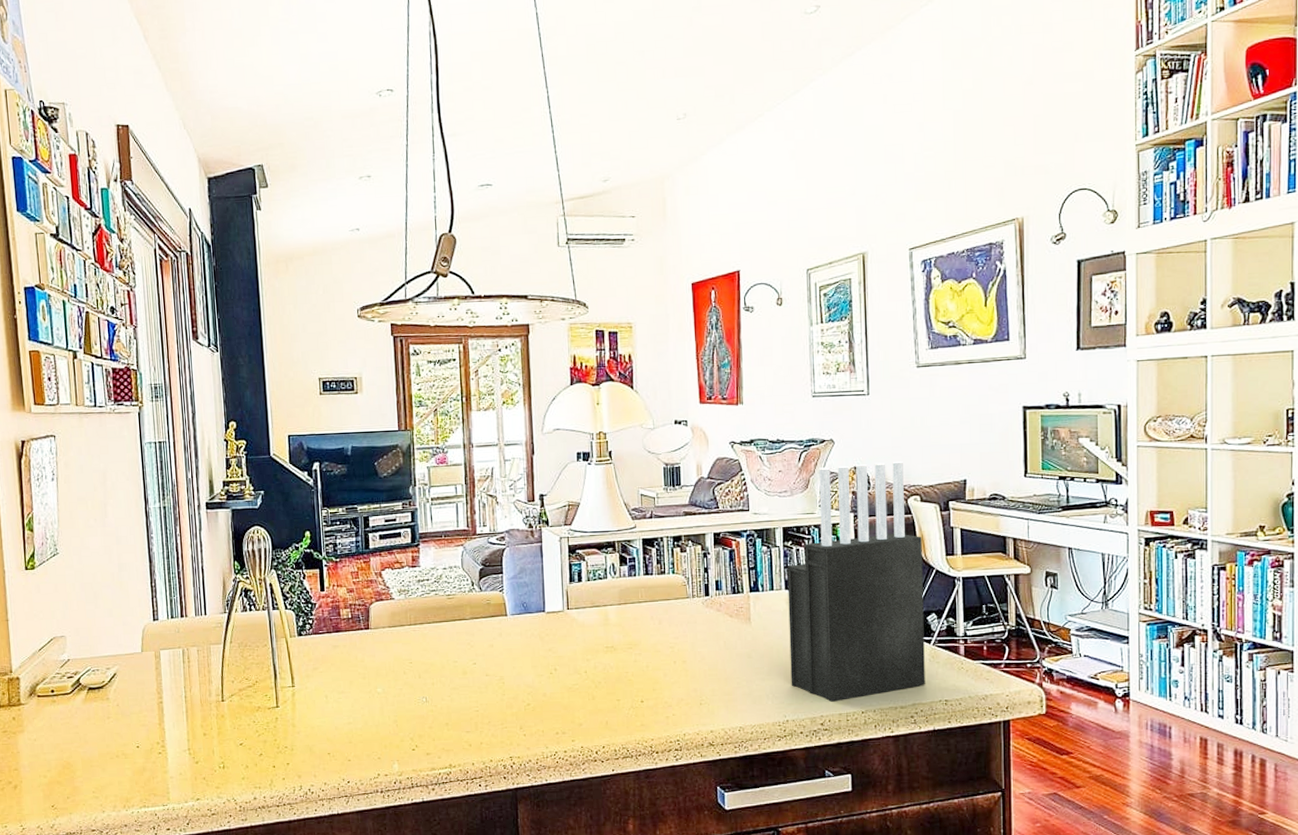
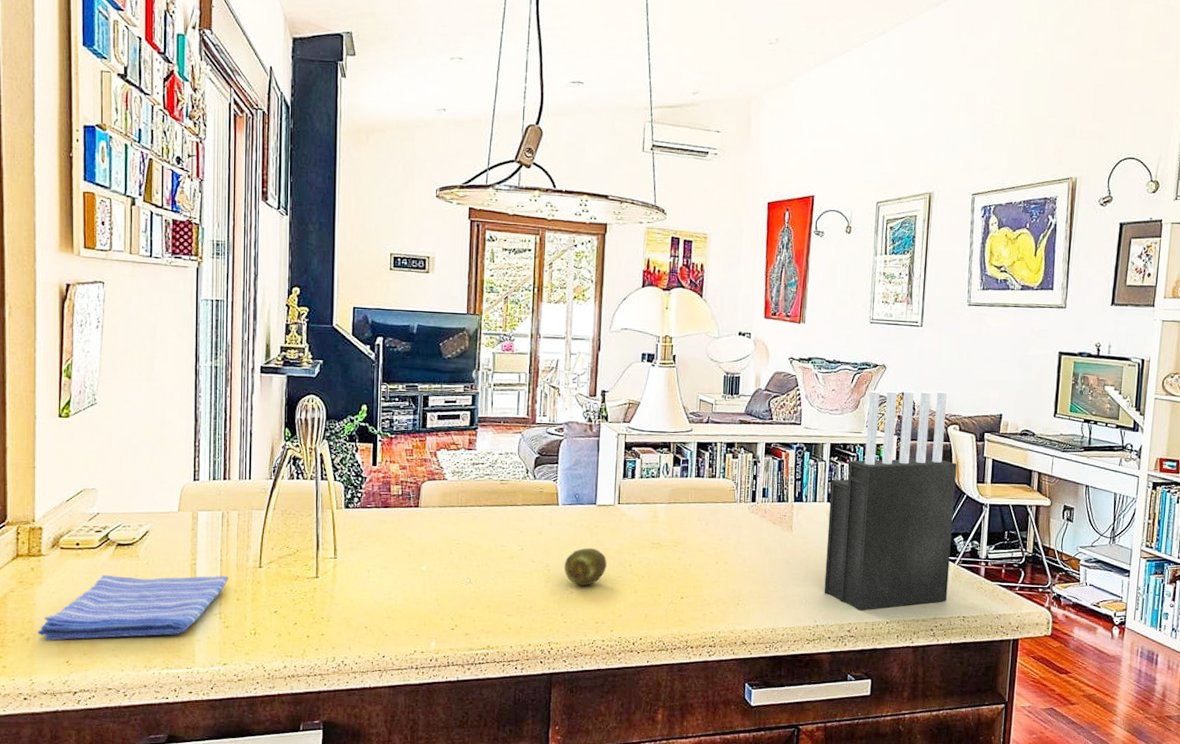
dish towel: none [23,712,195,787] -> present [37,574,229,641]
fruit: none [518,656,562,696] -> present [564,547,607,586]

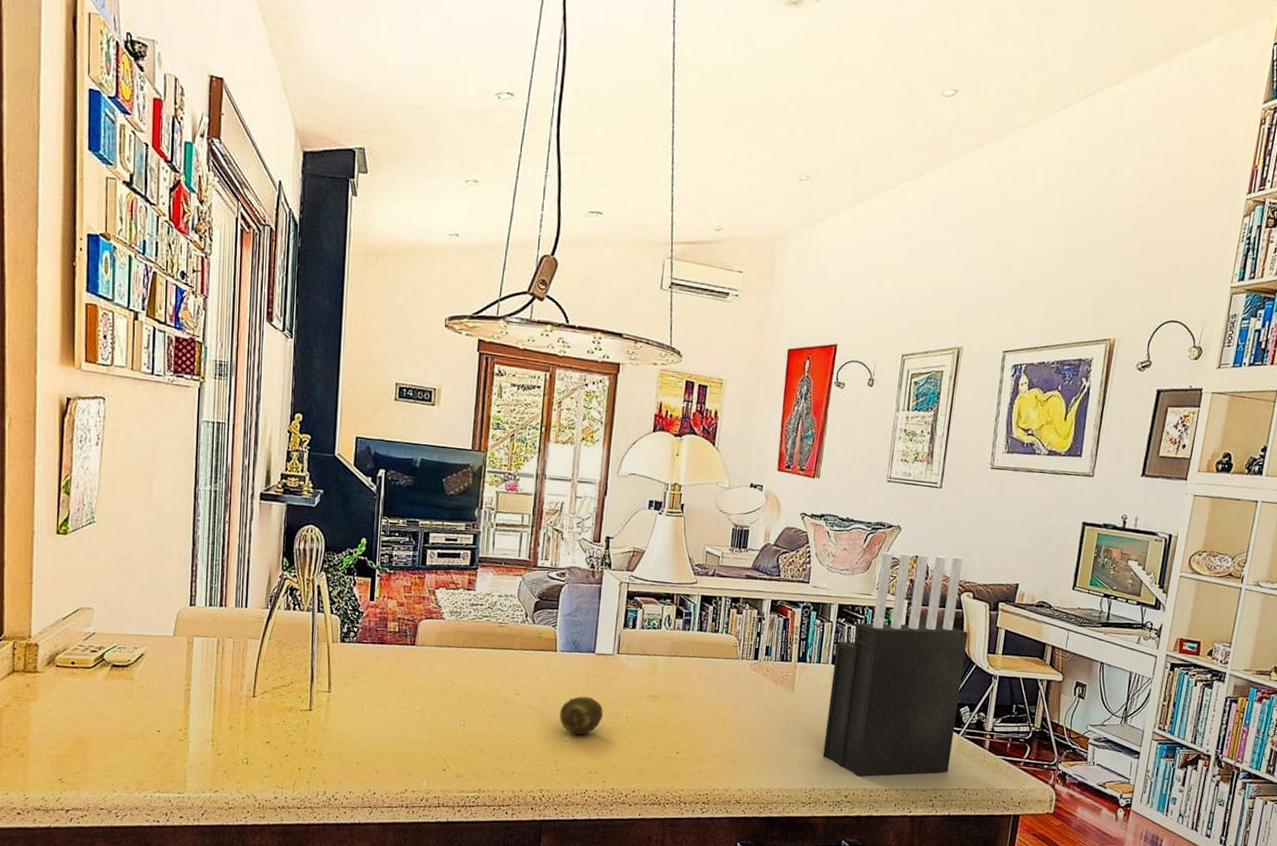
dish towel: present [37,574,229,641] -> none [31,694,223,760]

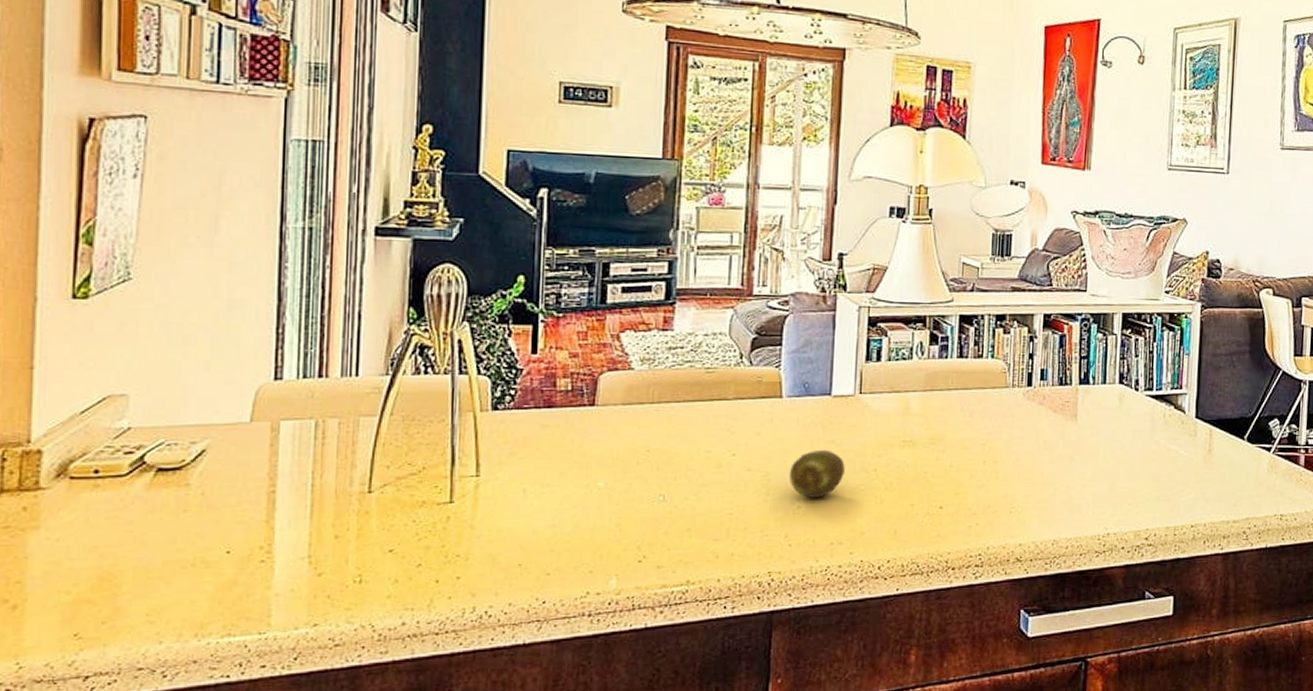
knife block: present [822,551,968,777] -> none [1116,249,1271,514]

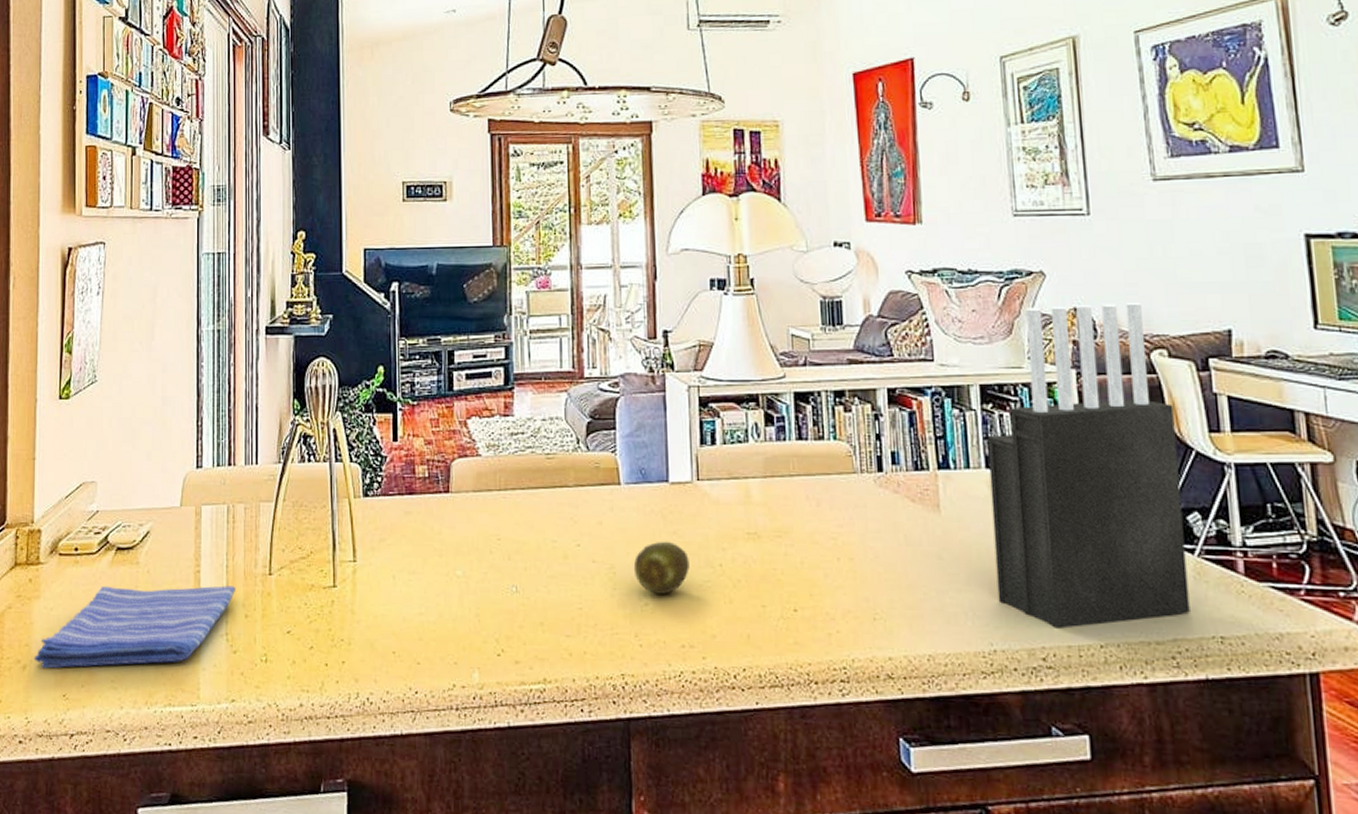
dish towel: none [29,505,324,607] -> present [34,585,236,669]
knife block: none [1116,249,1271,514] -> present [987,302,1190,629]

